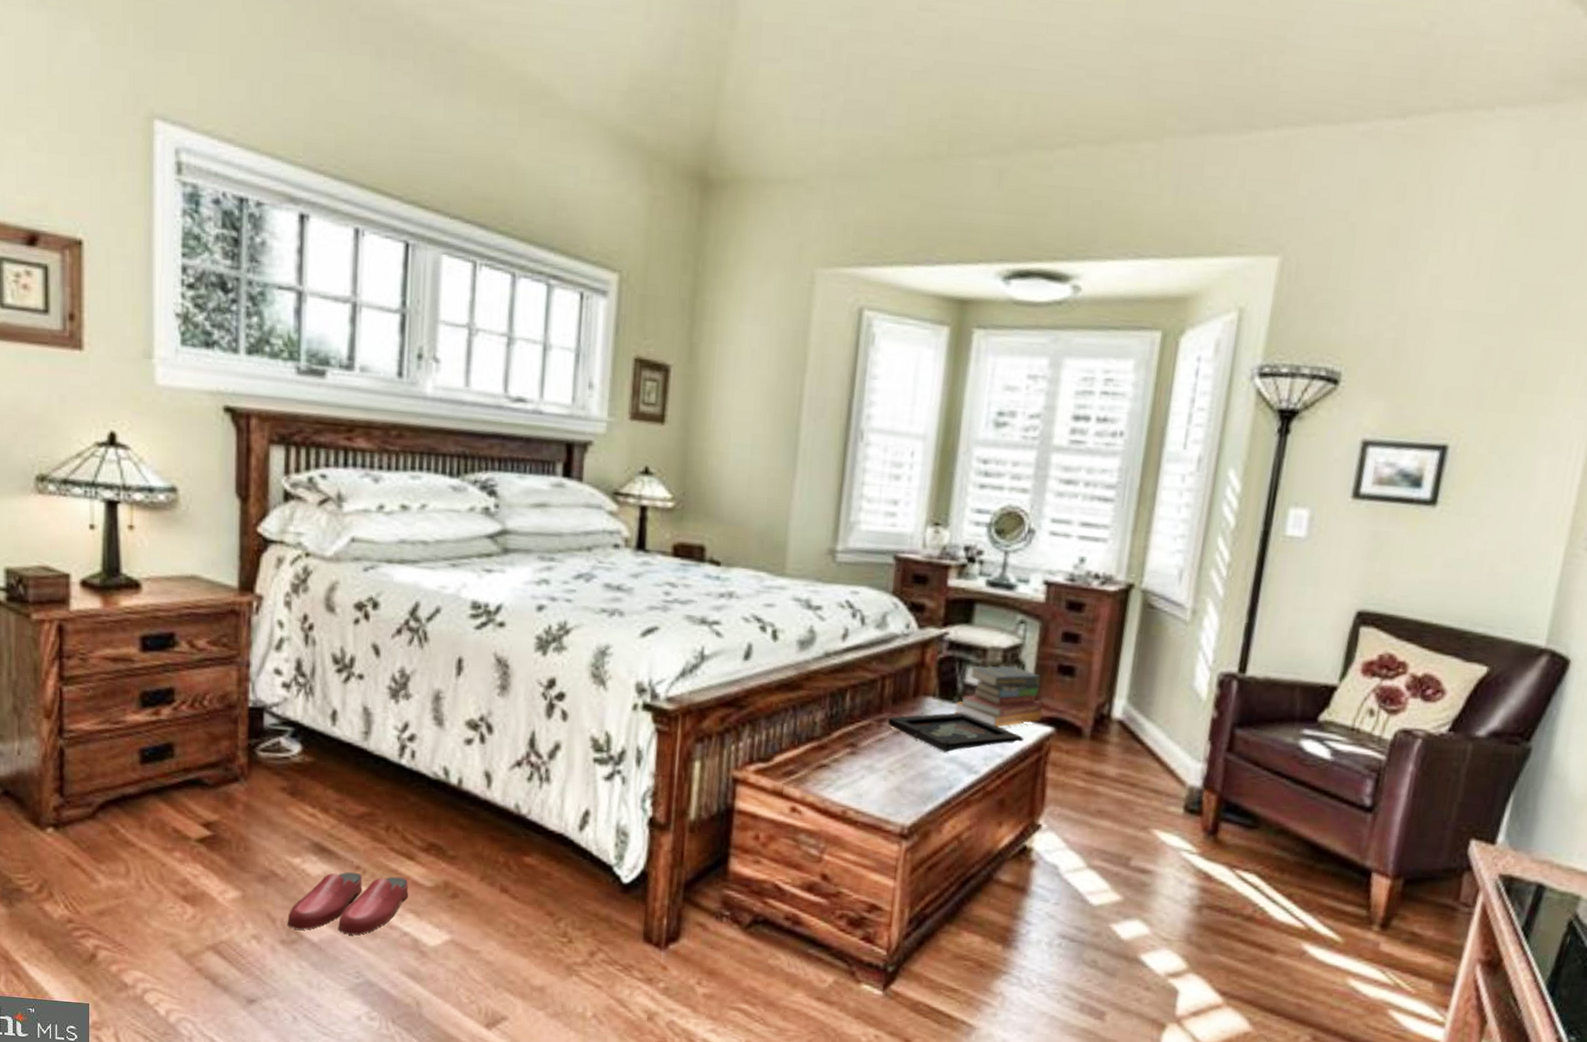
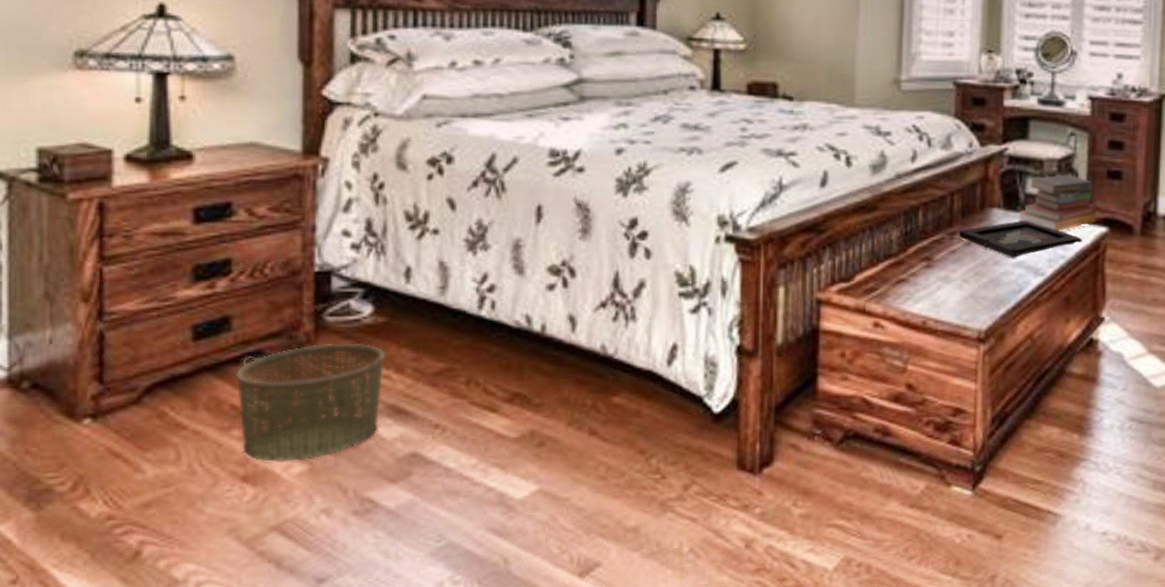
basket: none [177,777,313,887] -> present [235,343,386,462]
slippers: present [287,872,409,935] -> none [360,431,493,498]

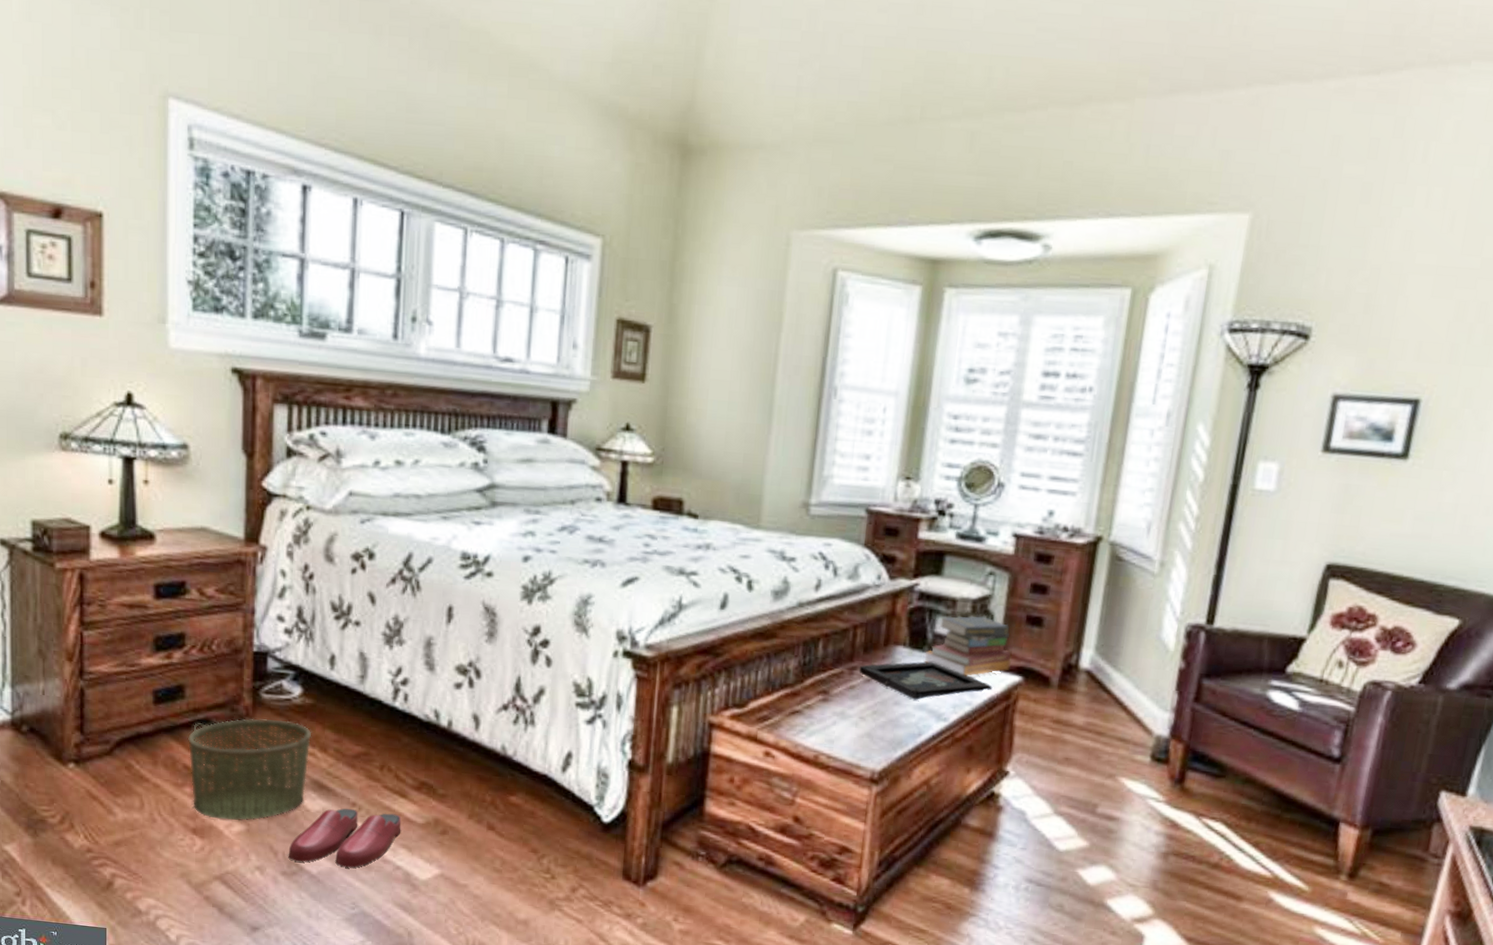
slippers: none [360,431,493,498] -> present [288,808,402,868]

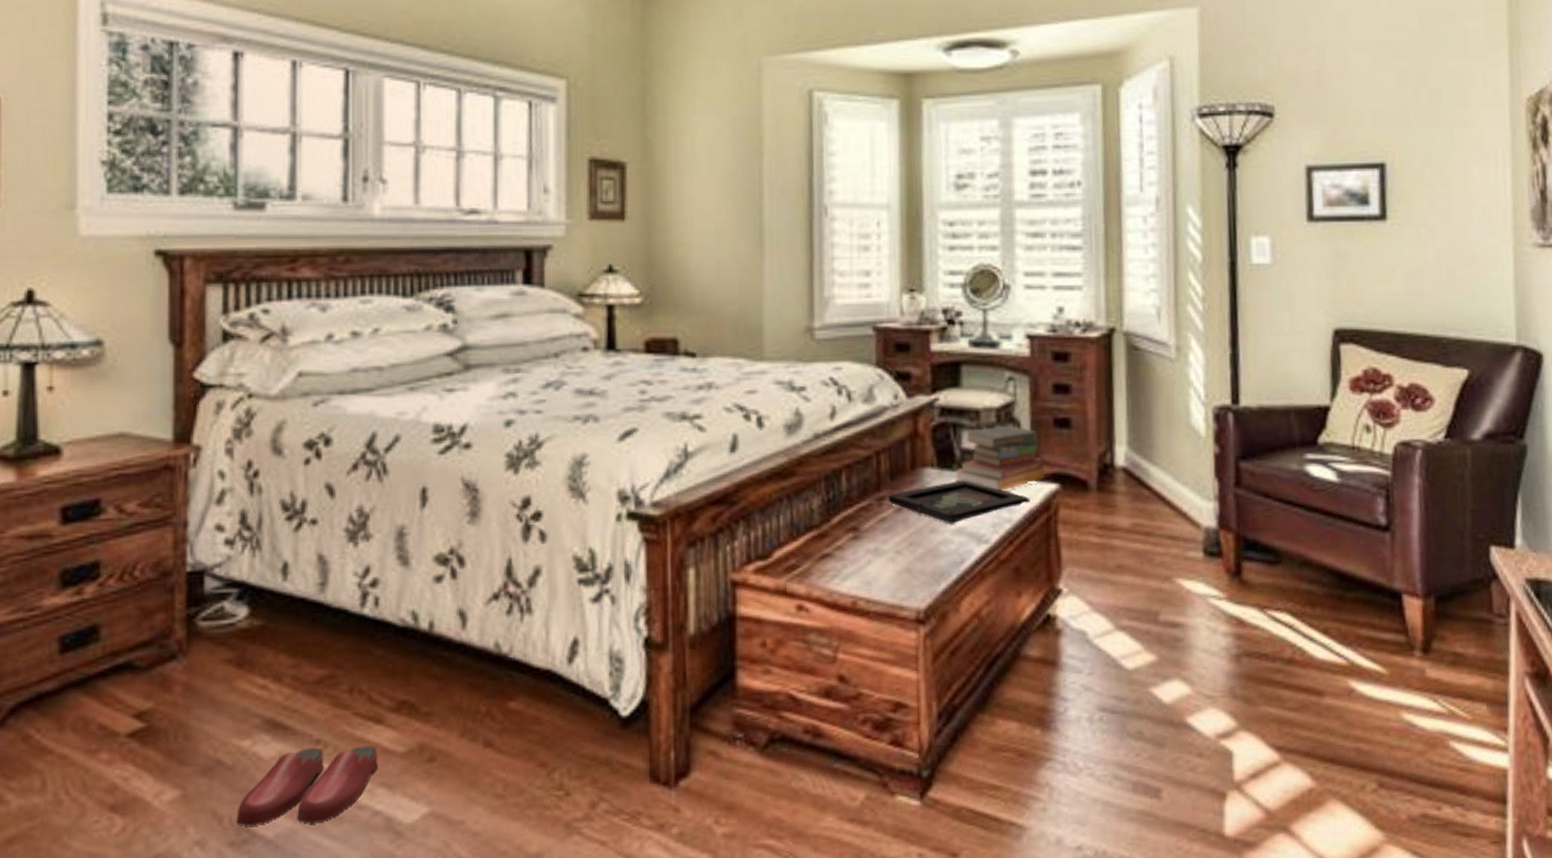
basket: present [187,718,312,821] -> none [103,650,263,788]

